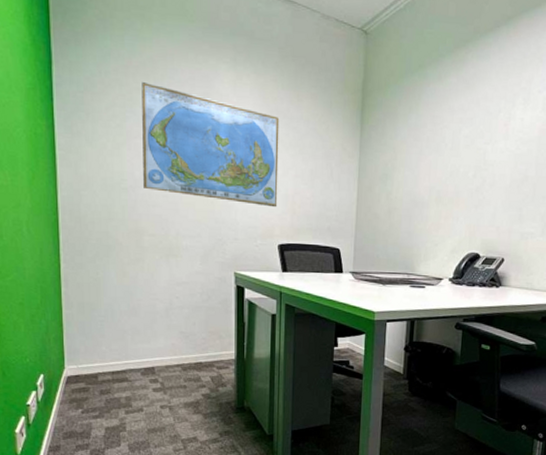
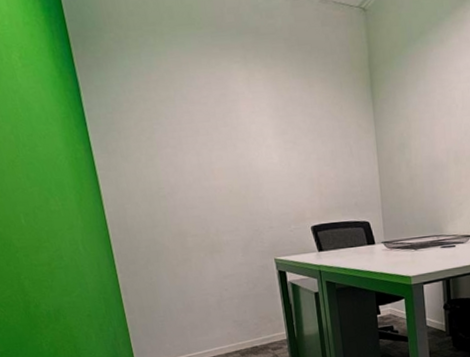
world map: present [142,82,280,208] -> none [163,94,305,194]

